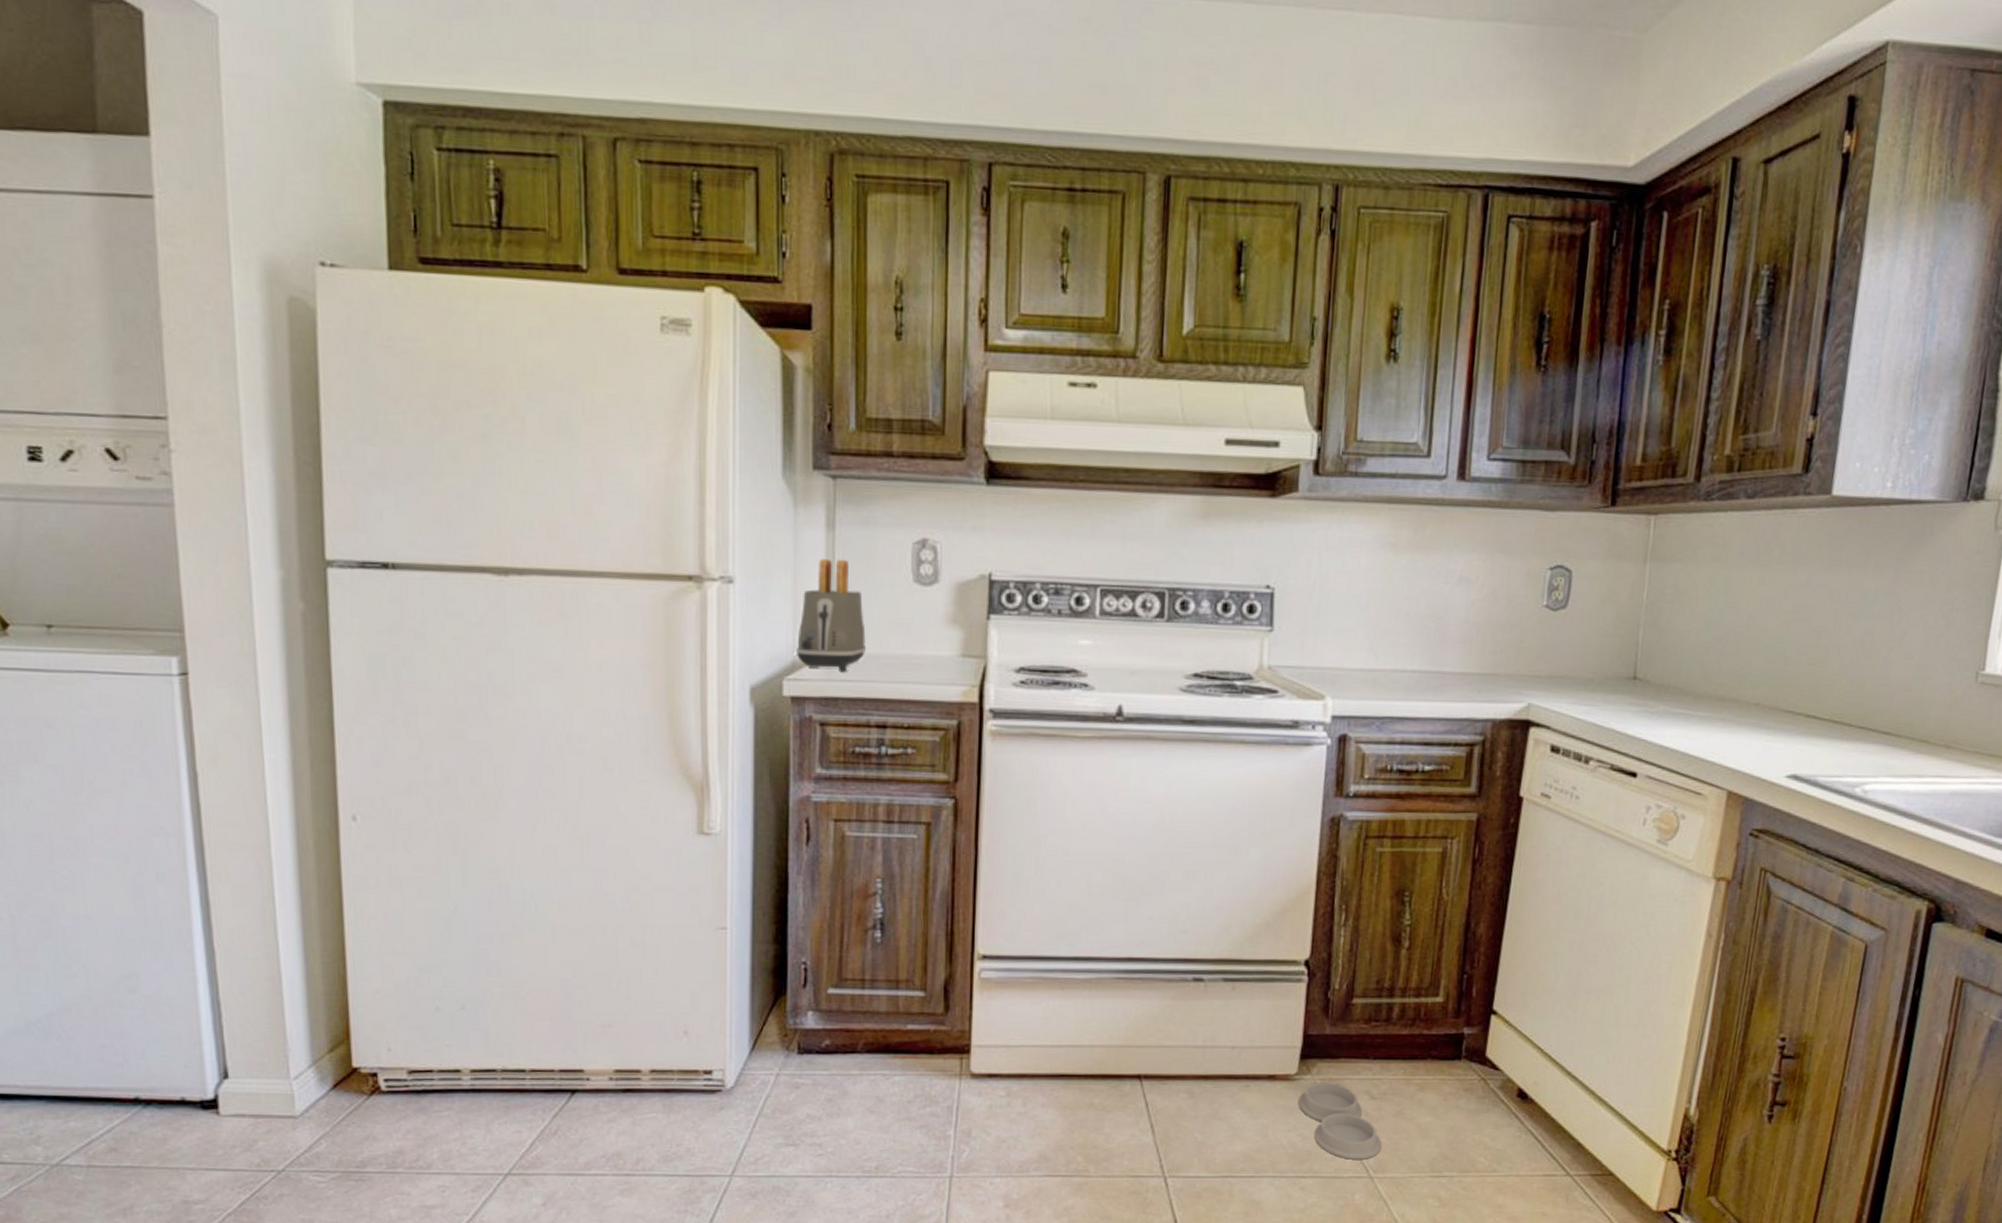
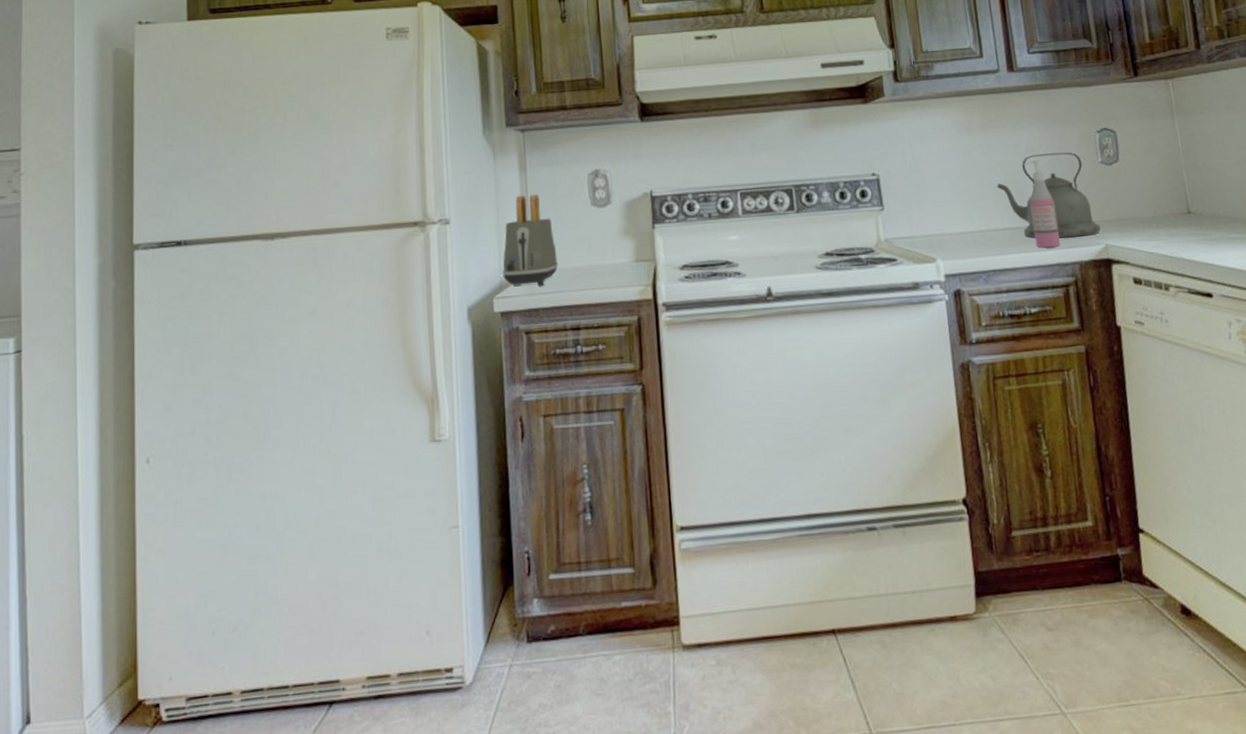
pet bowl: present [1298,1082,1382,1160] -> none [982,618,1068,697]
kettle: none [1414,587,1527,691] -> present [997,152,1100,239]
soap dispenser: none [1446,594,1480,700] -> present [1023,160,1060,249]

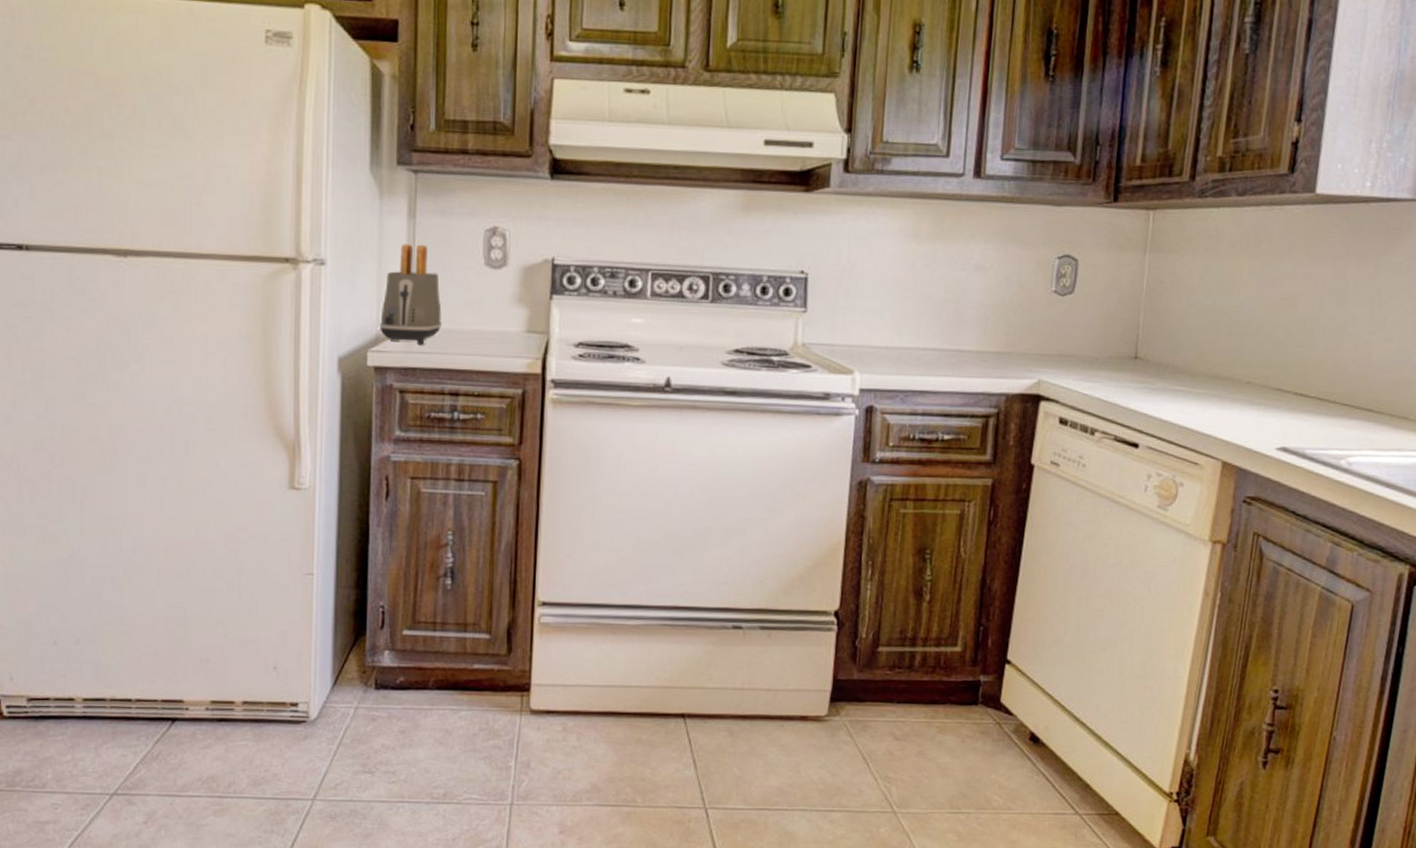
kettle: present [997,152,1100,239] -> none [935,274,1037,368]
soap dispenser: present [1023,160,1060,249] -> none [963,280,994,376]

